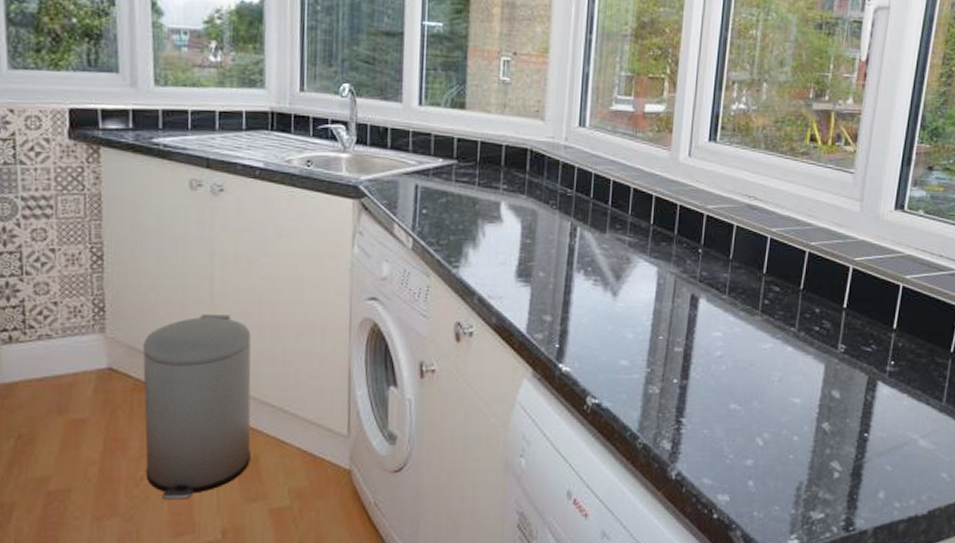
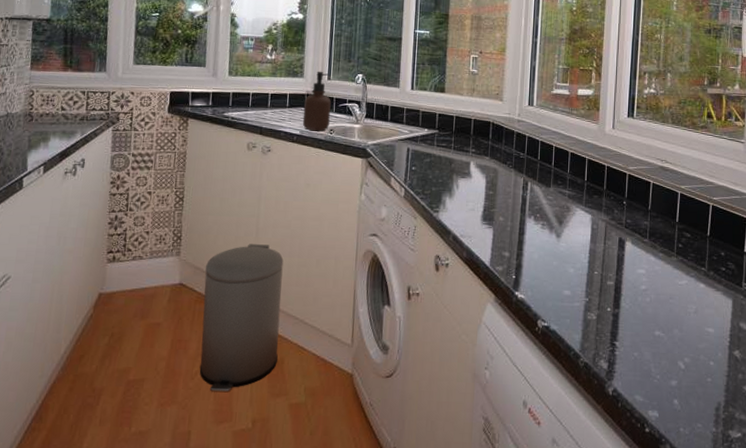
soap dispenser: none [267,79,306,163] -> present [302,71,331,132]

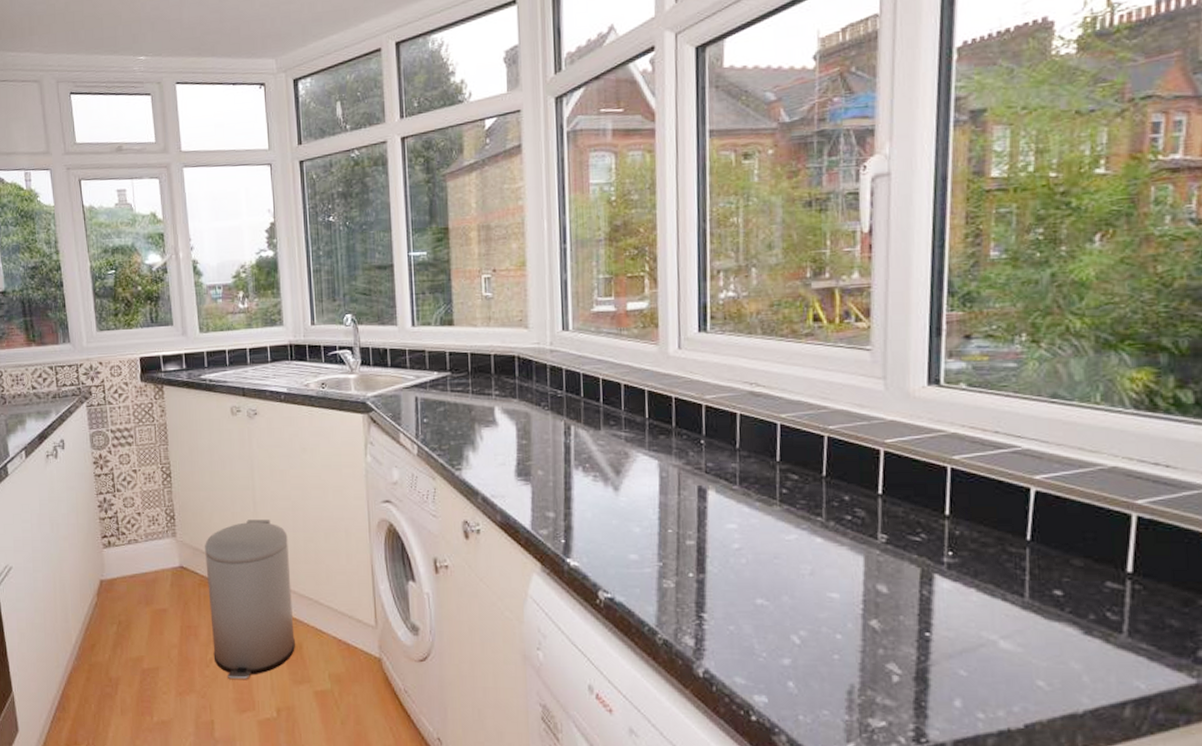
soap dispenser: present [302,71,331,132] -> none [287,315,320,387]

